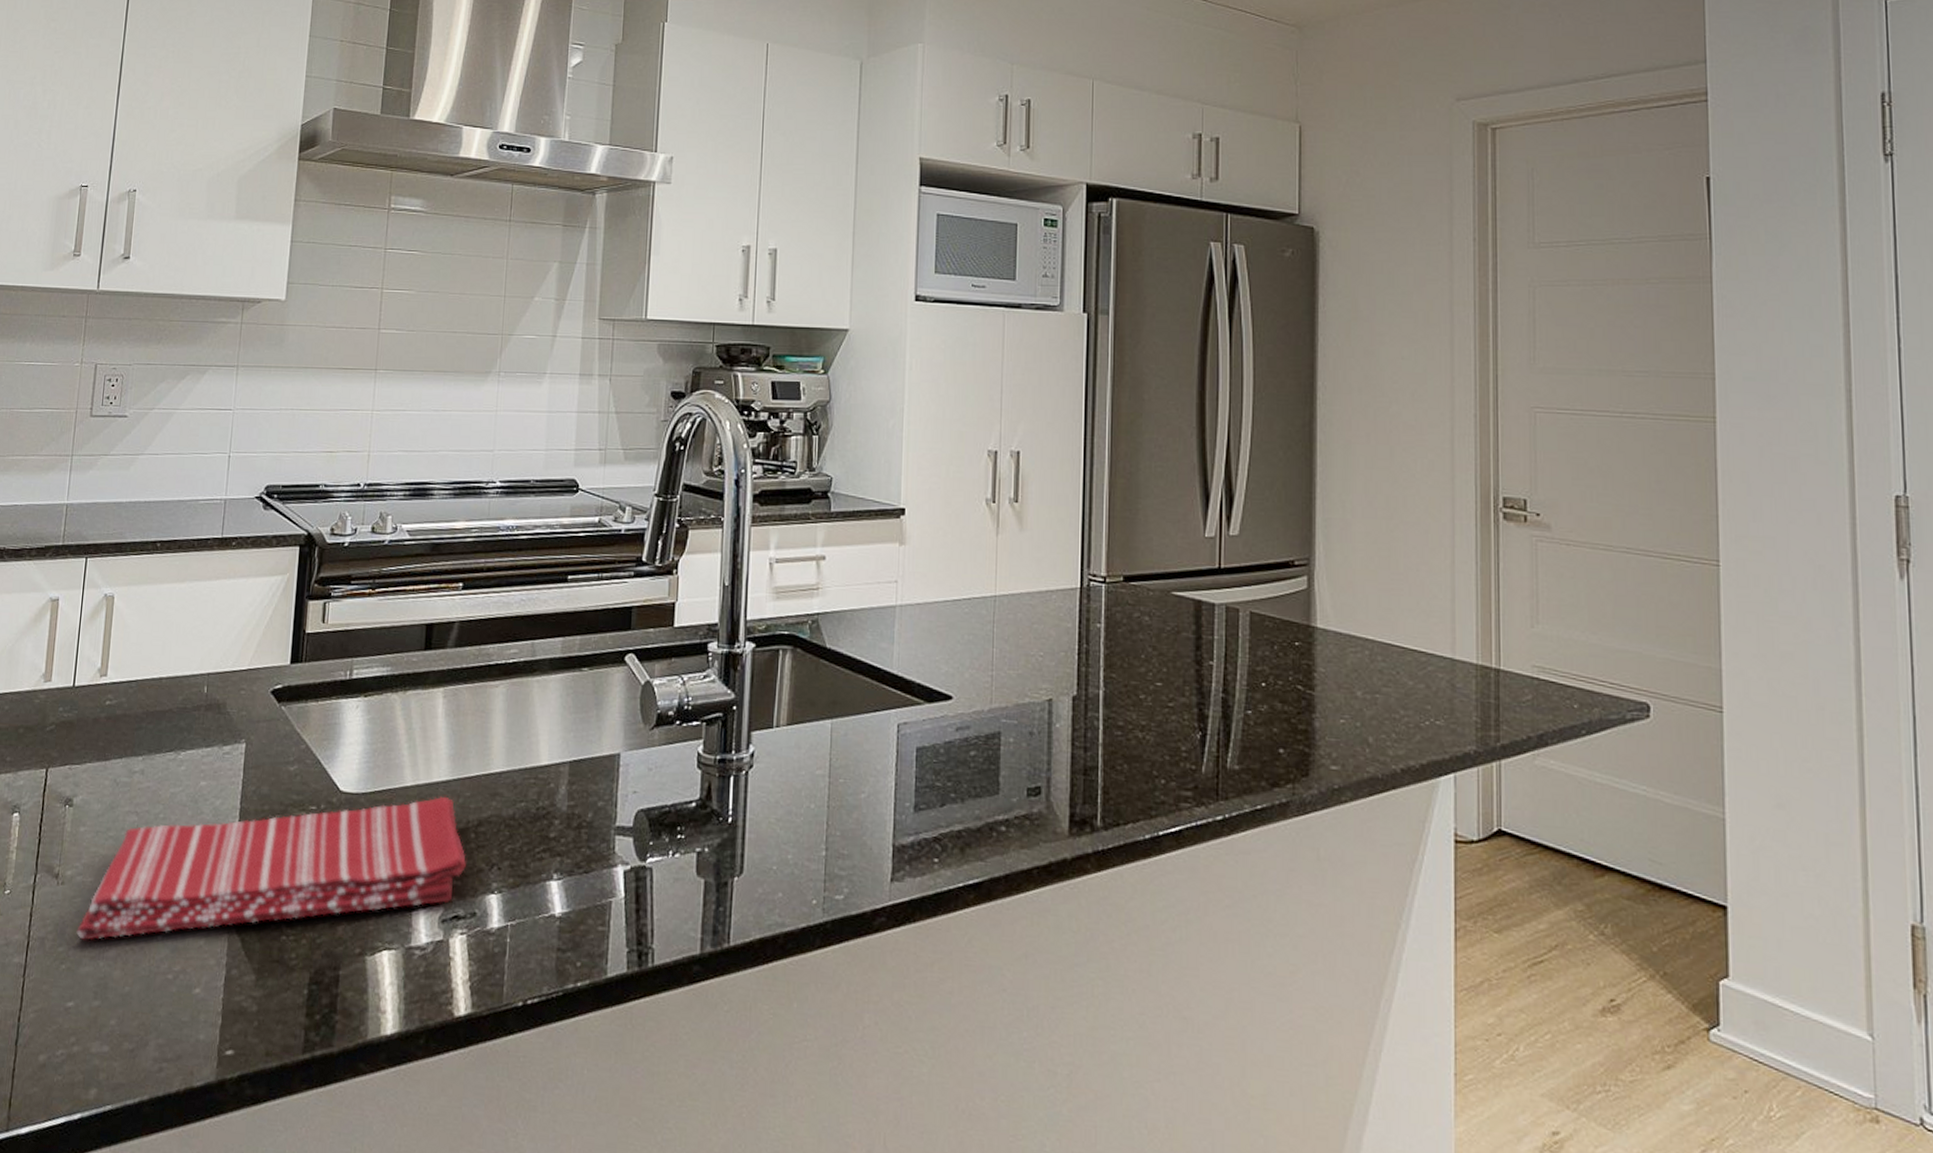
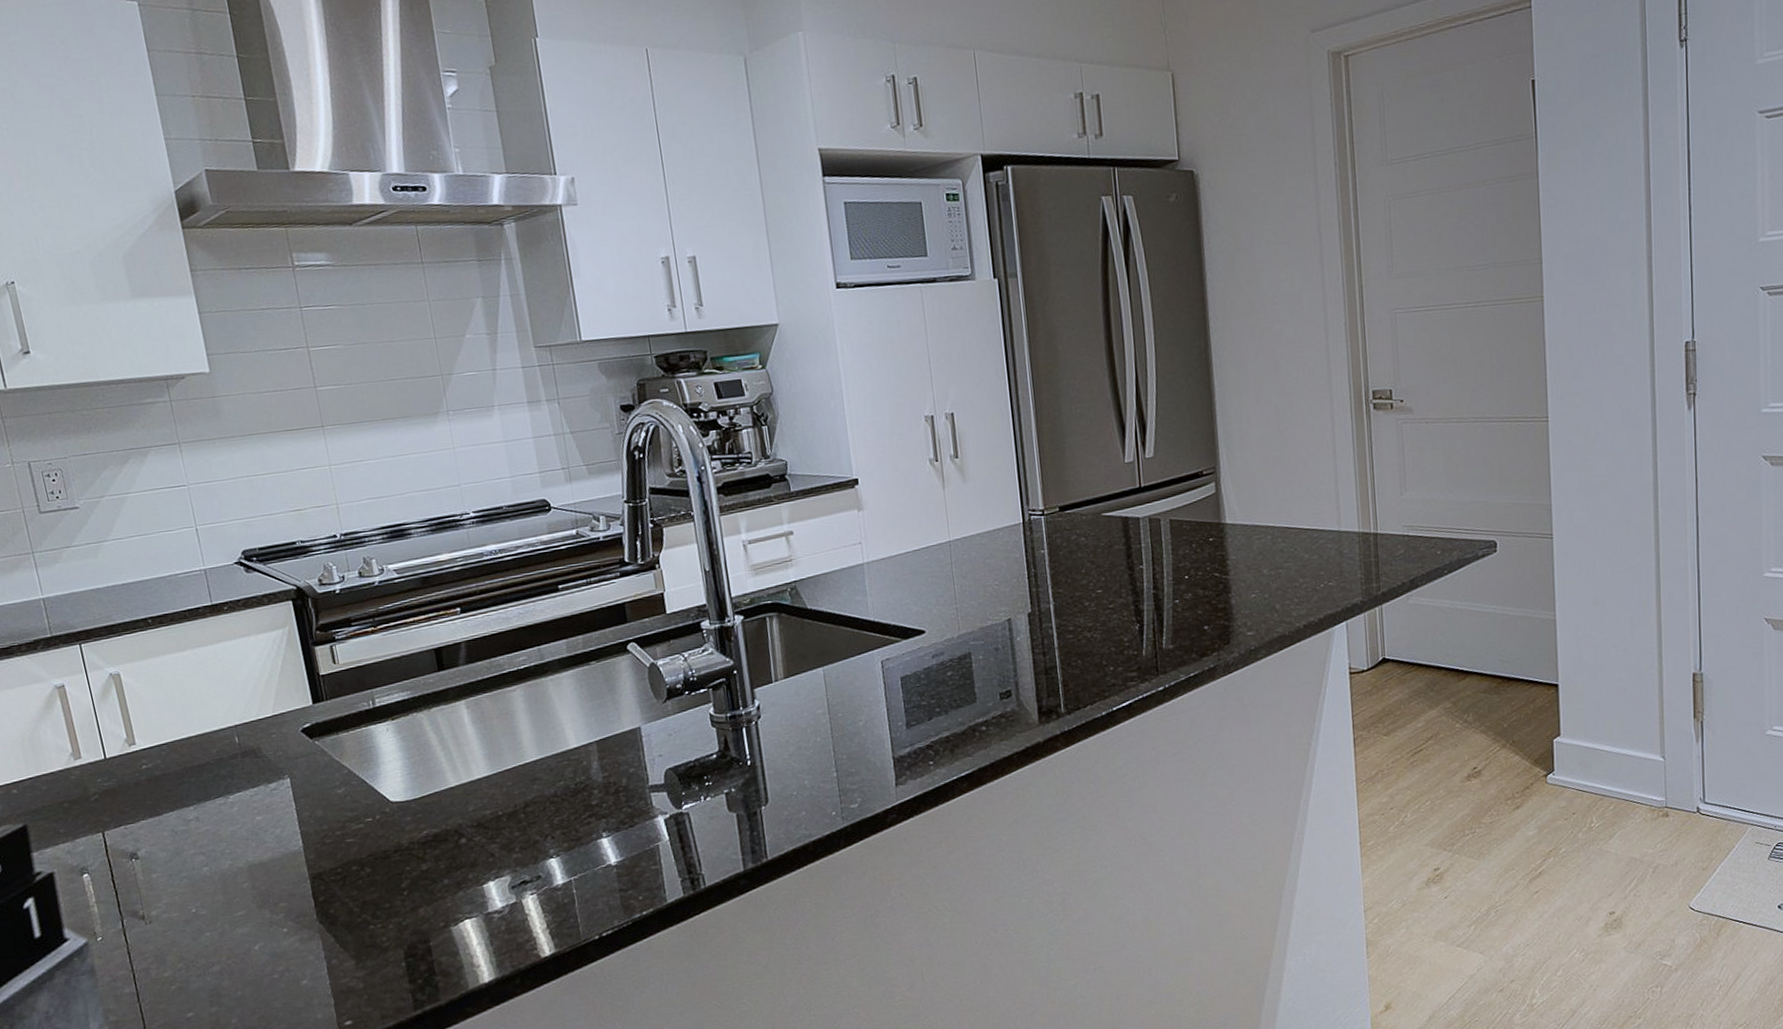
dish towel: present [76,796,466,940] -> none [176,789,523,963]

